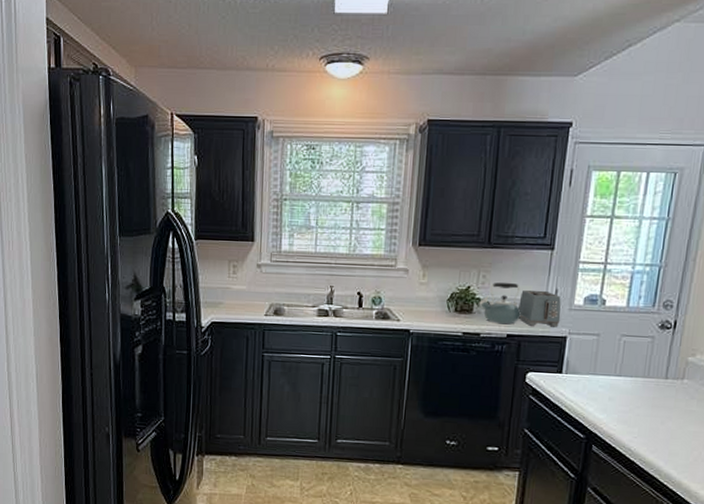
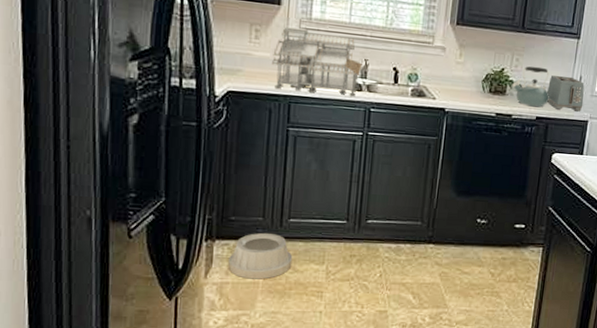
pet bowl: none [216,449,270,492] -> present [228,232,293,280]
dish rack: none [248,260,328,322] -> present [272,27,363,96]

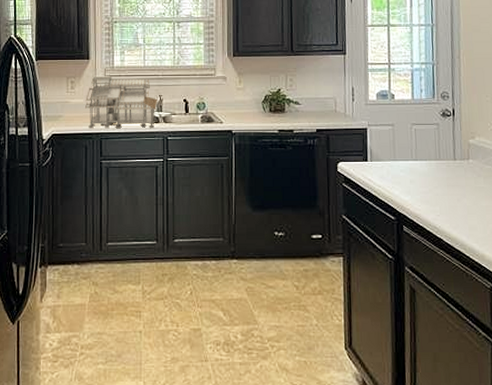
pet bowl: present [228,232,293,280] -> none [59,256,112,301]
kettle: present [512,66,550,108] -> none [289,83,326,121]
toaster: present [547,75,585,112] -> none [323,89,360,121]

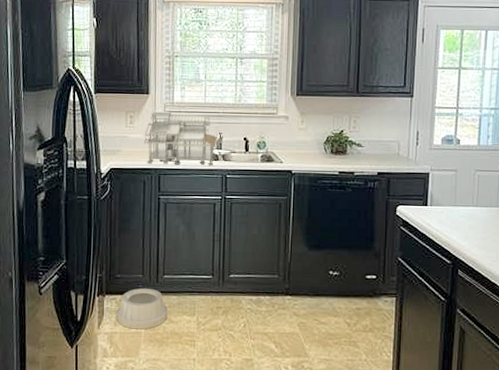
pet bowl: none [59,256,112,301] -> present [116,287,168,330]

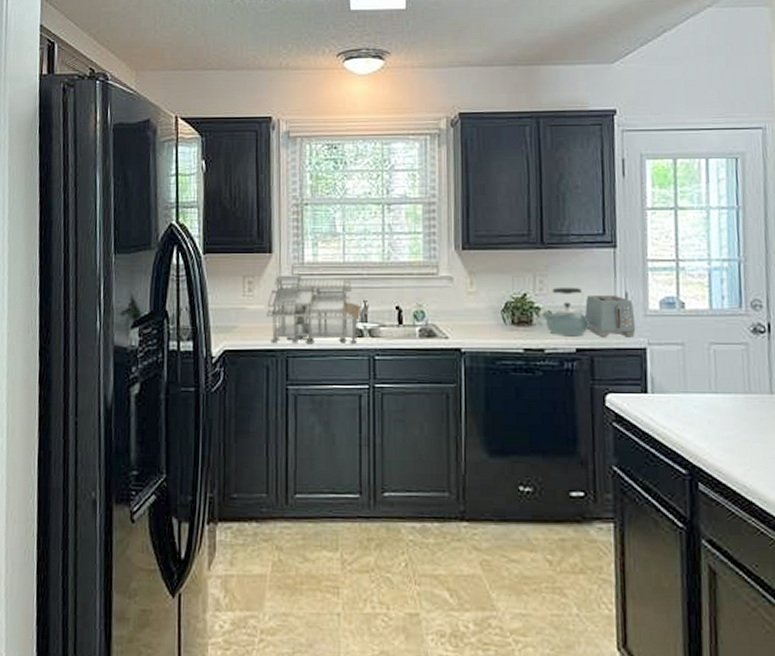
pet bowl: present [116,287,168,330] -> none [232,512,302,571]
kettle: none [352,126,388,164] -> present [539,287,589,337]
toaster: none [386,132,423,165] -> present [585,294,636,337]

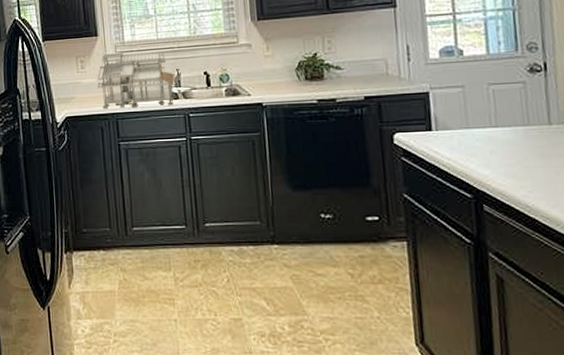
kettle: present [539,287,589,337] -> none [329,44,375,87]
toaster: present [585,294,636,337] -> none [370,48,419,85]

